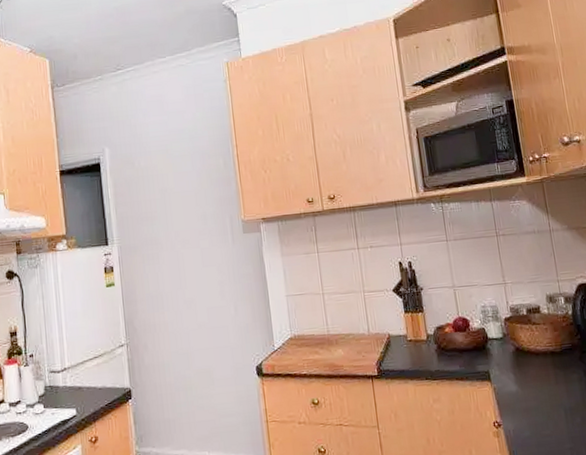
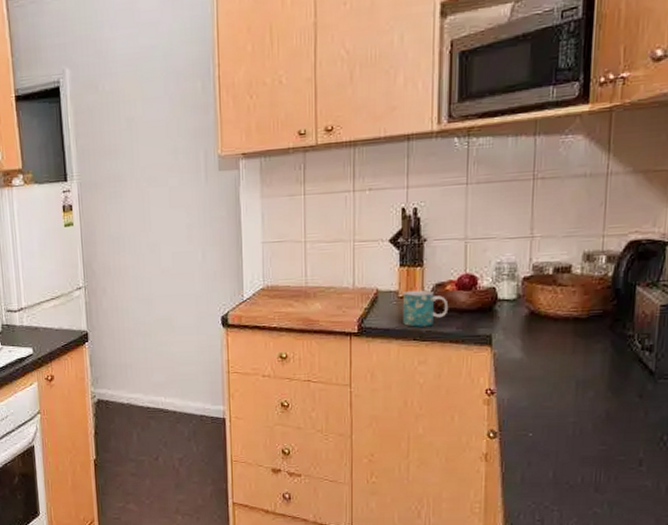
mug: none [411,333,450,367] -> present [403,290,449,327]

